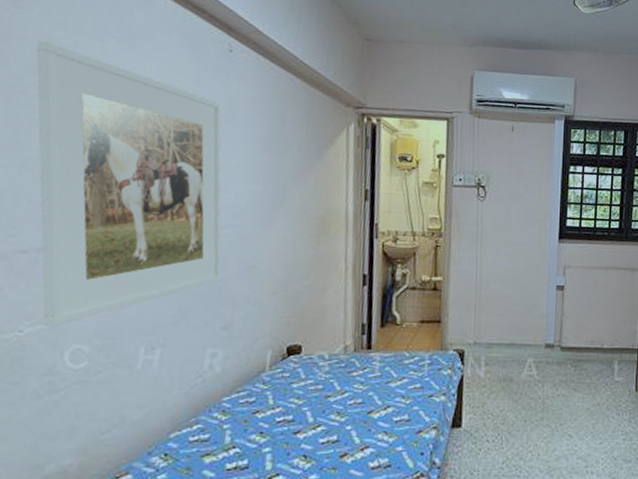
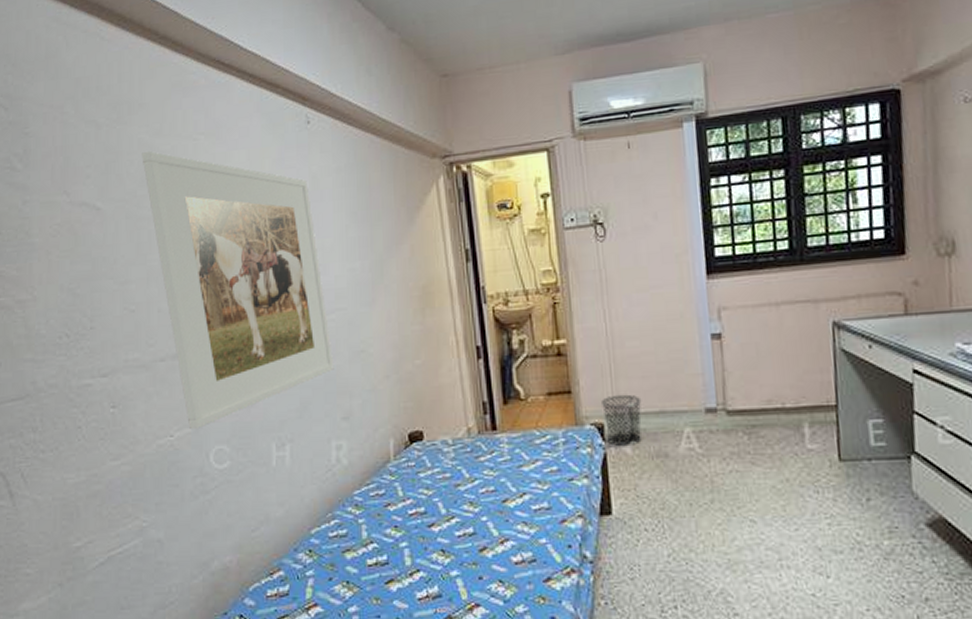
waste bin: none [465,327,498,370] -> present [602,394,642,446]

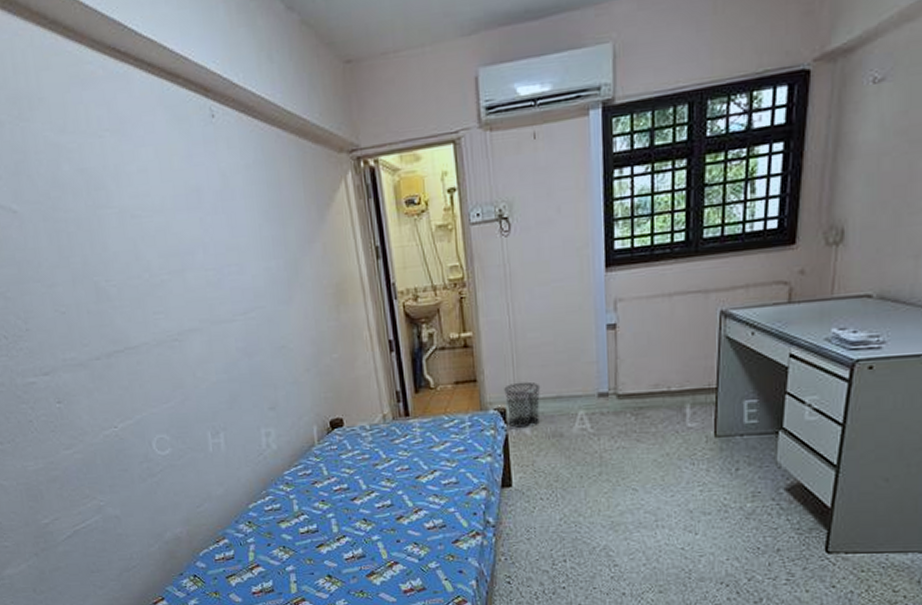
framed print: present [142,150,335,430] -> none [49,149,259,422]

